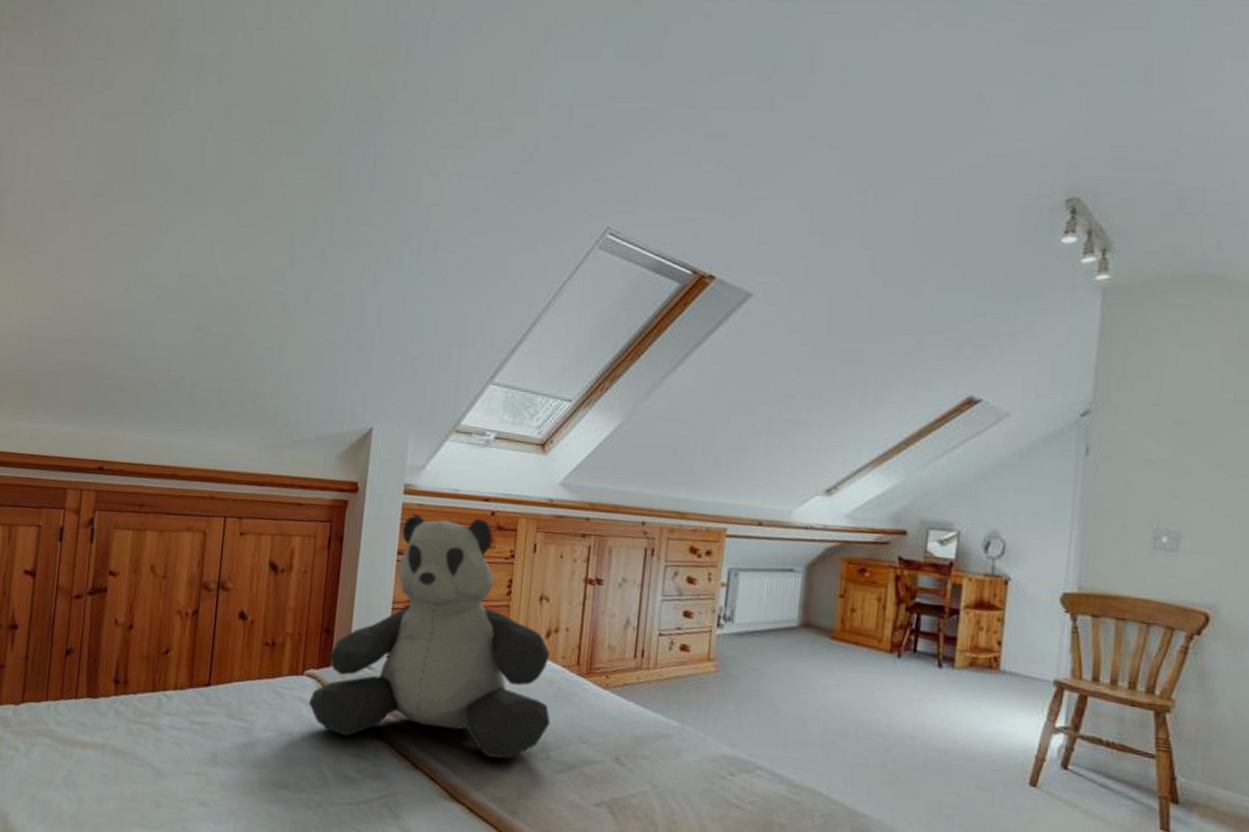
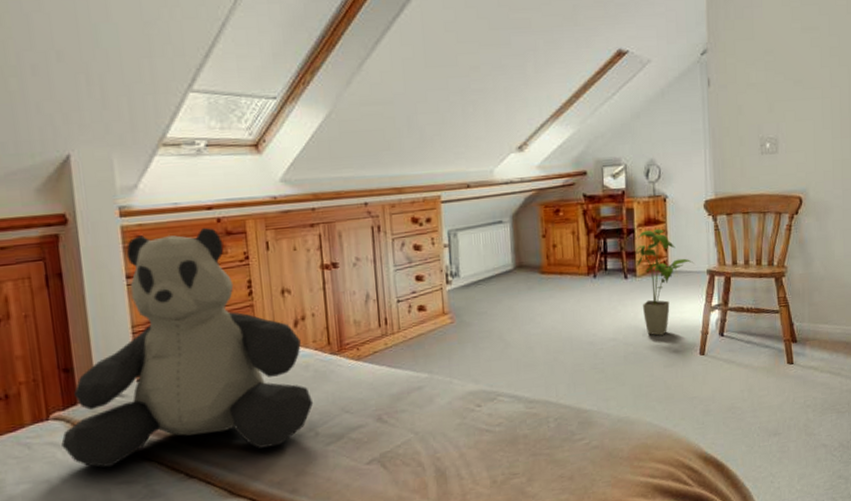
house plant: none [954,615,1037,748] -> present [635,228,694,336]

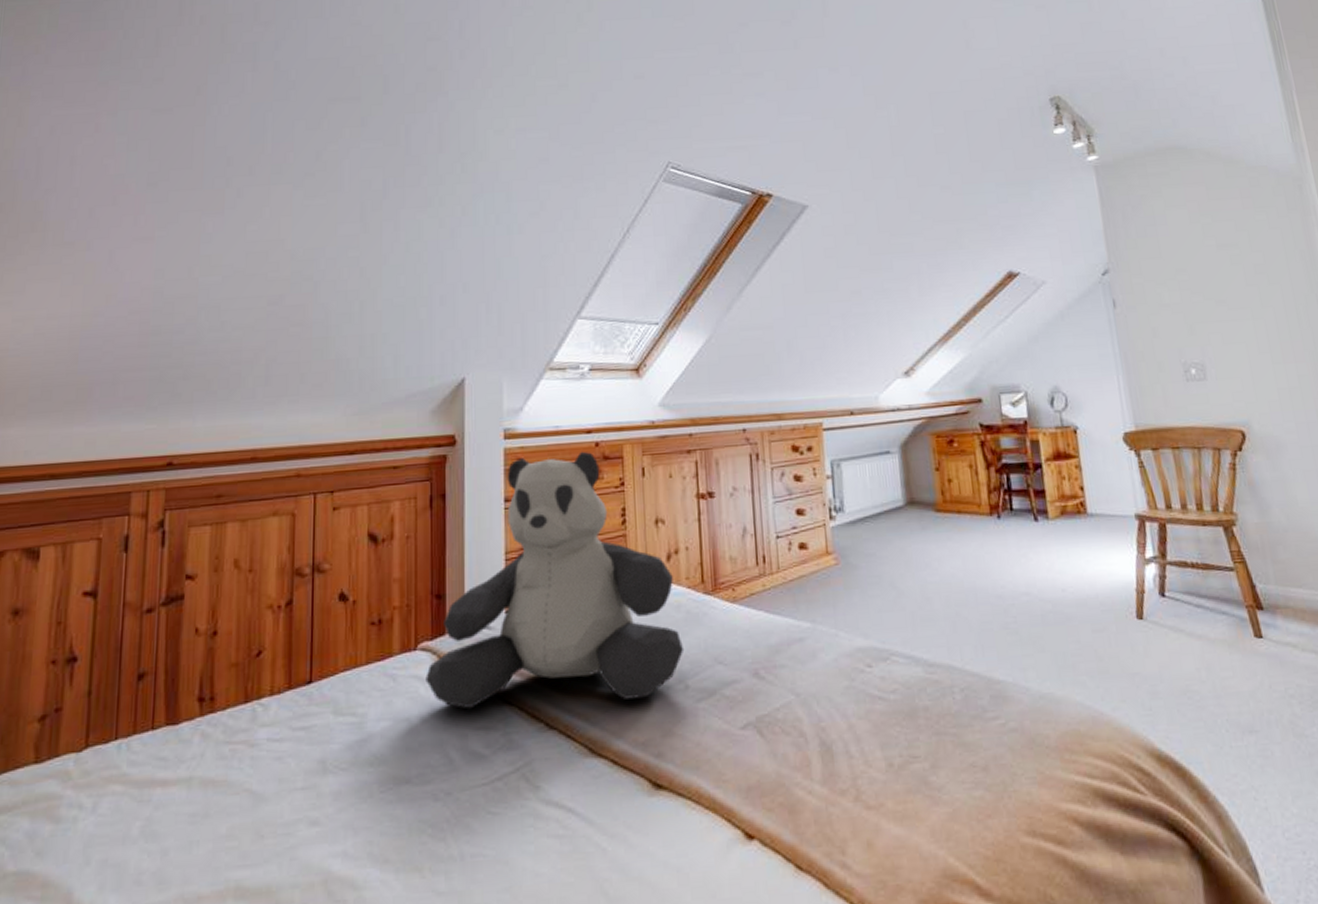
house plant: present [635,228,694,336] -> none [1045,463,1118,592]

